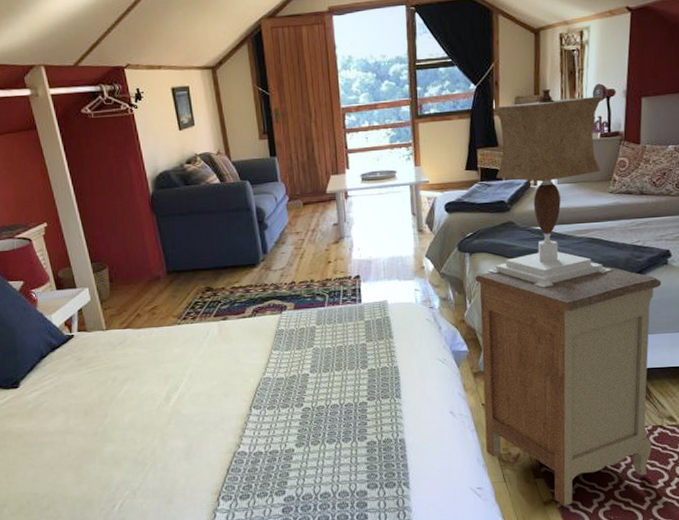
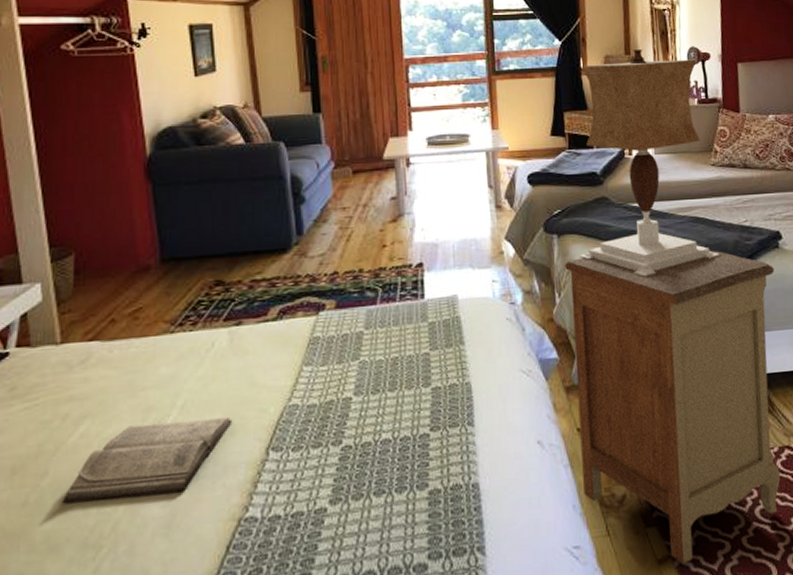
diary: none [118,384,225,435] -> present [61,417,233,503]

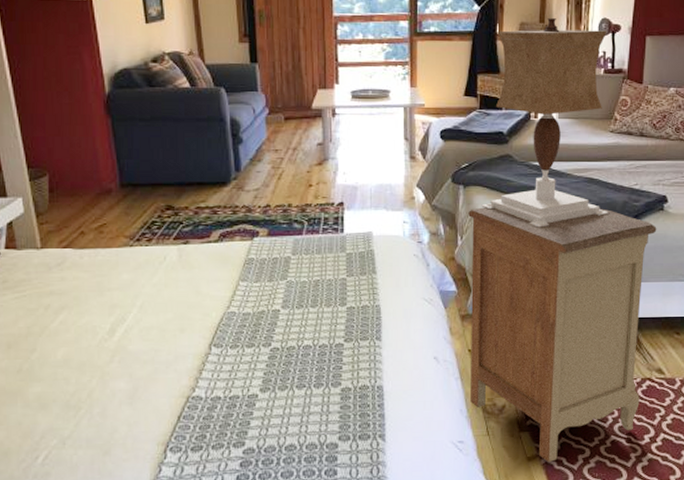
diary: present [61,417,233,503] -> none [47,317,182,374]

